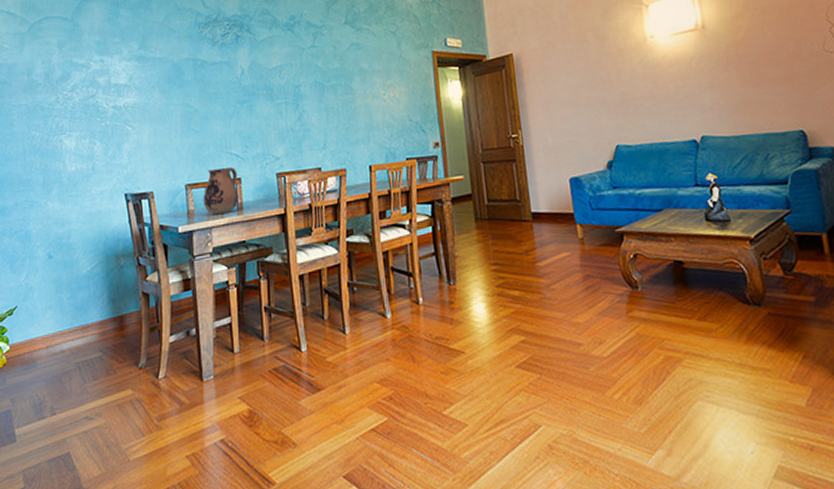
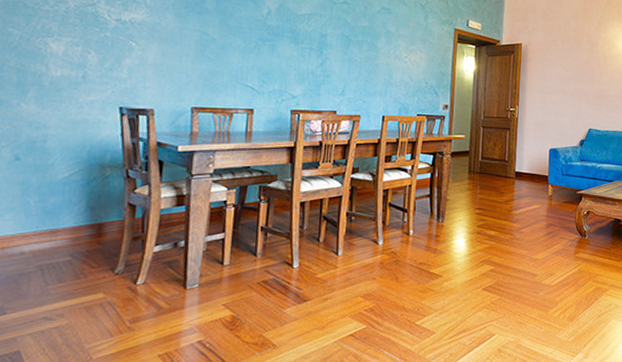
ceramic pitcher: present [203,166,239,215] -> none [209,97,251,140]

